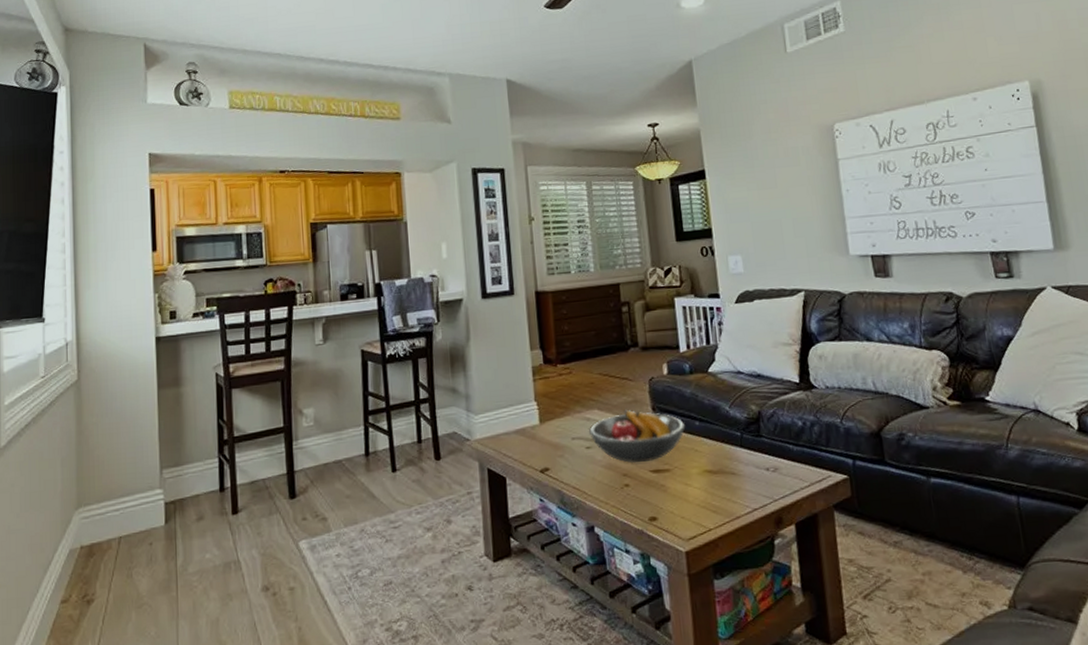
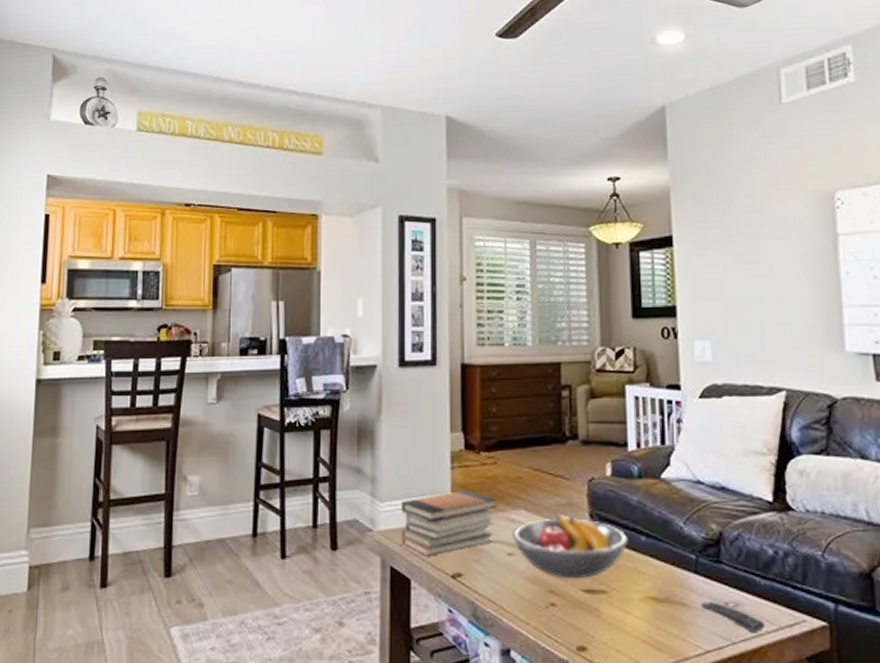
book stack: none [492,397,574,457] -> present [400,489,497,556]
remote control: none [746,468,799,491] -> present [700,601,765,633]

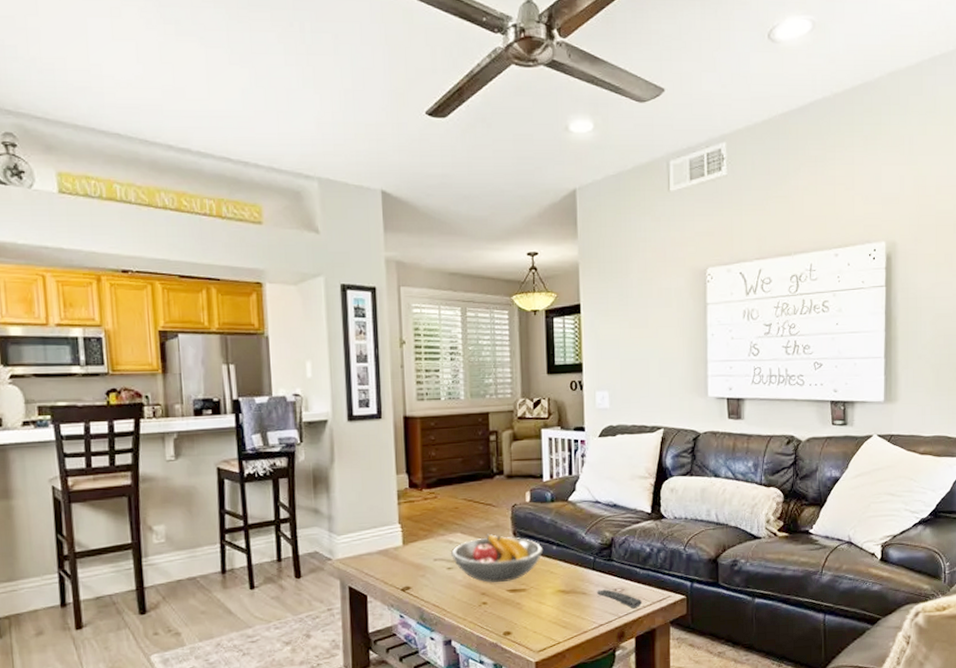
book stack: present [400,489,497,556] -> none [355,520,438,576]

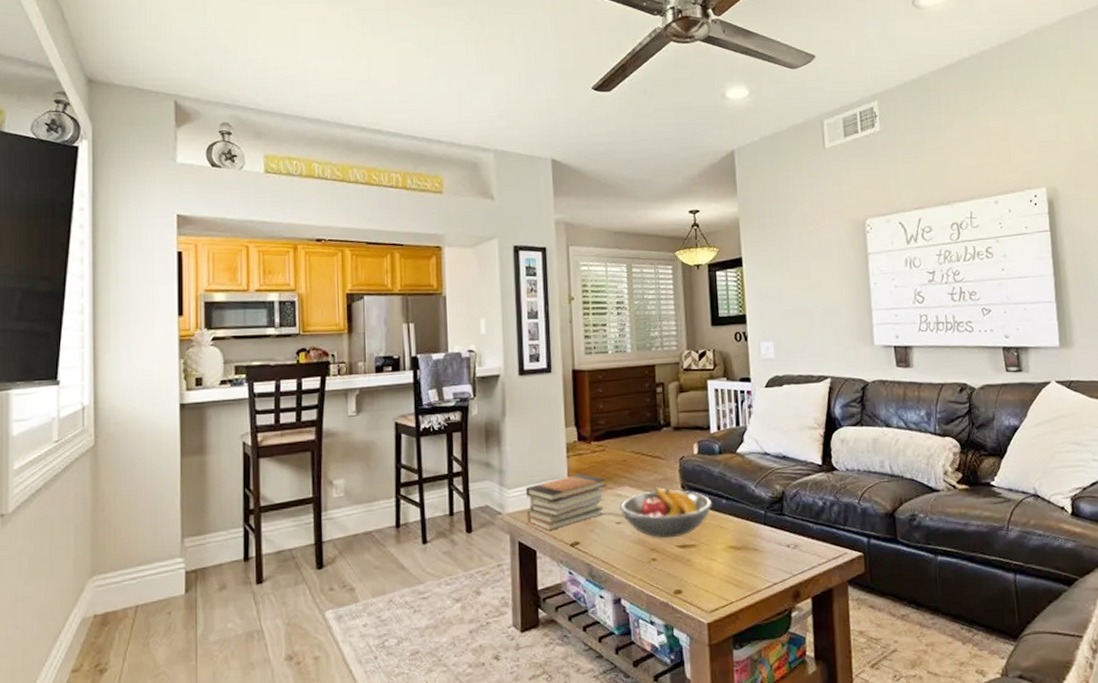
book stack: none [355,520,438,576] -> present [525,473,606,531]
remote control: present [596,589,642,609] -> none [768,545,817,567]

